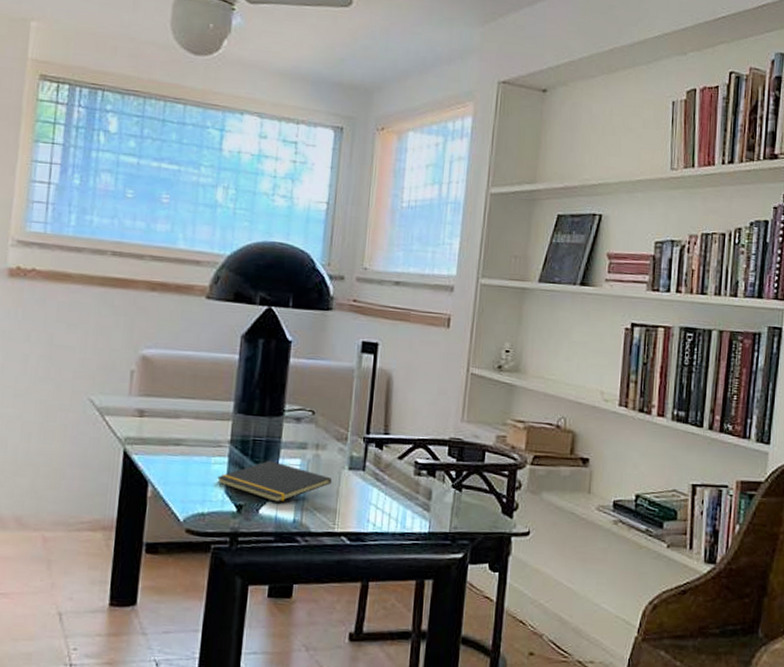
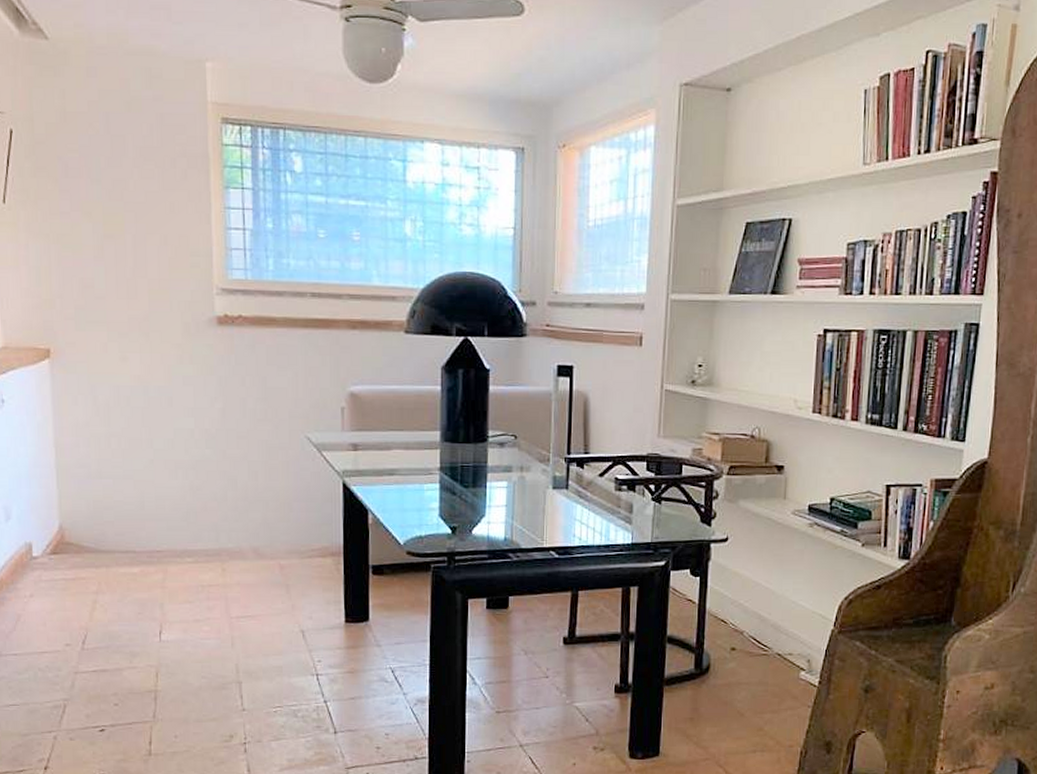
notepad: present [217,460,333,502] -> none [431,484,538,523]

